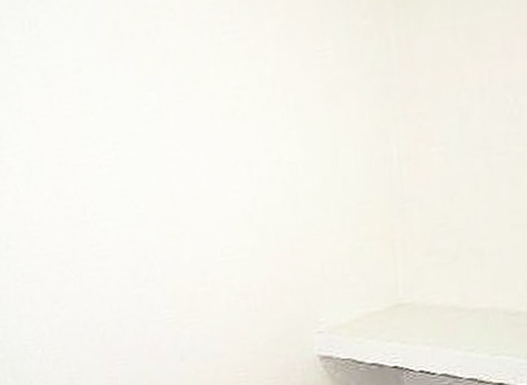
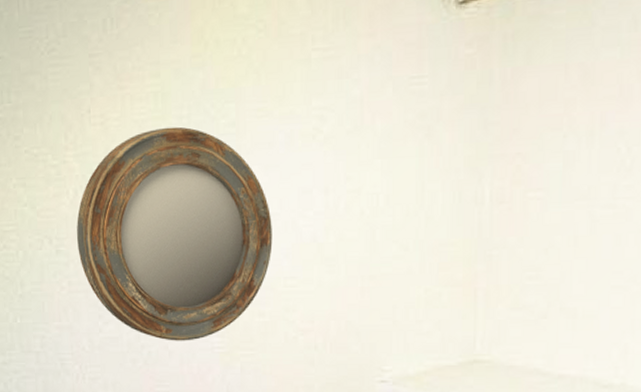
home mirror: none [21,118,207,318] -> present [77,126,273,341]

